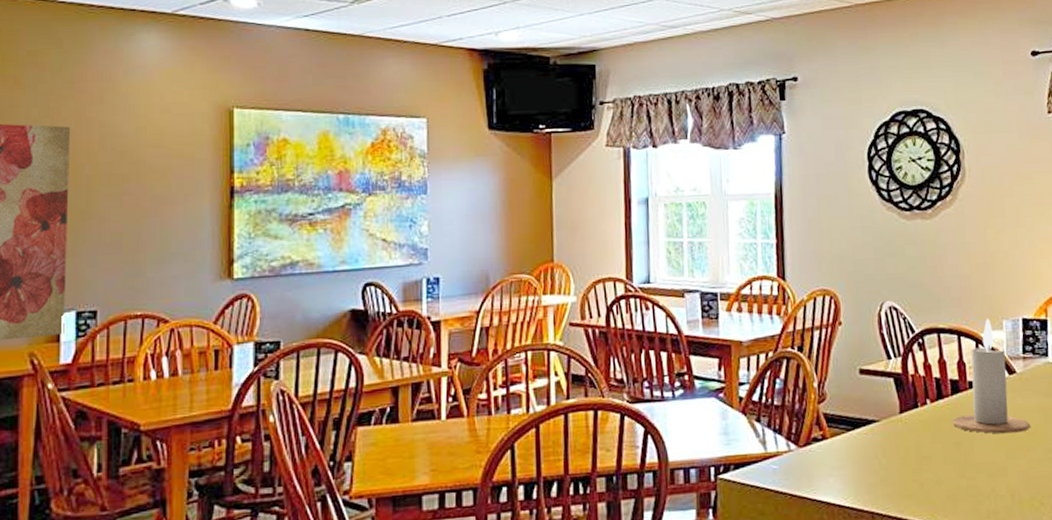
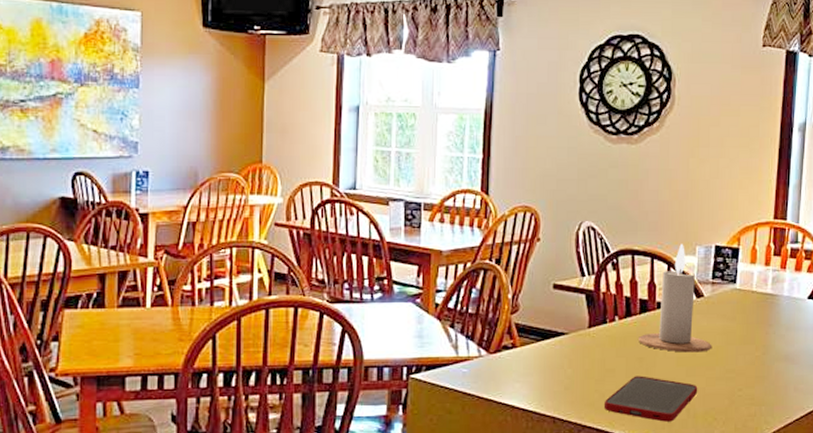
cell phone: none [923,461,1021,511] -> present [603,376,698,422]

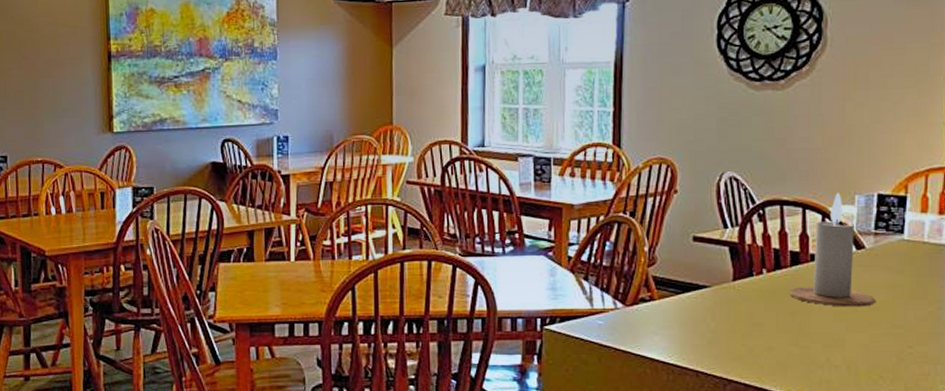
cell phone: present [603,376,698,422] -> none [751,330,860,379]

